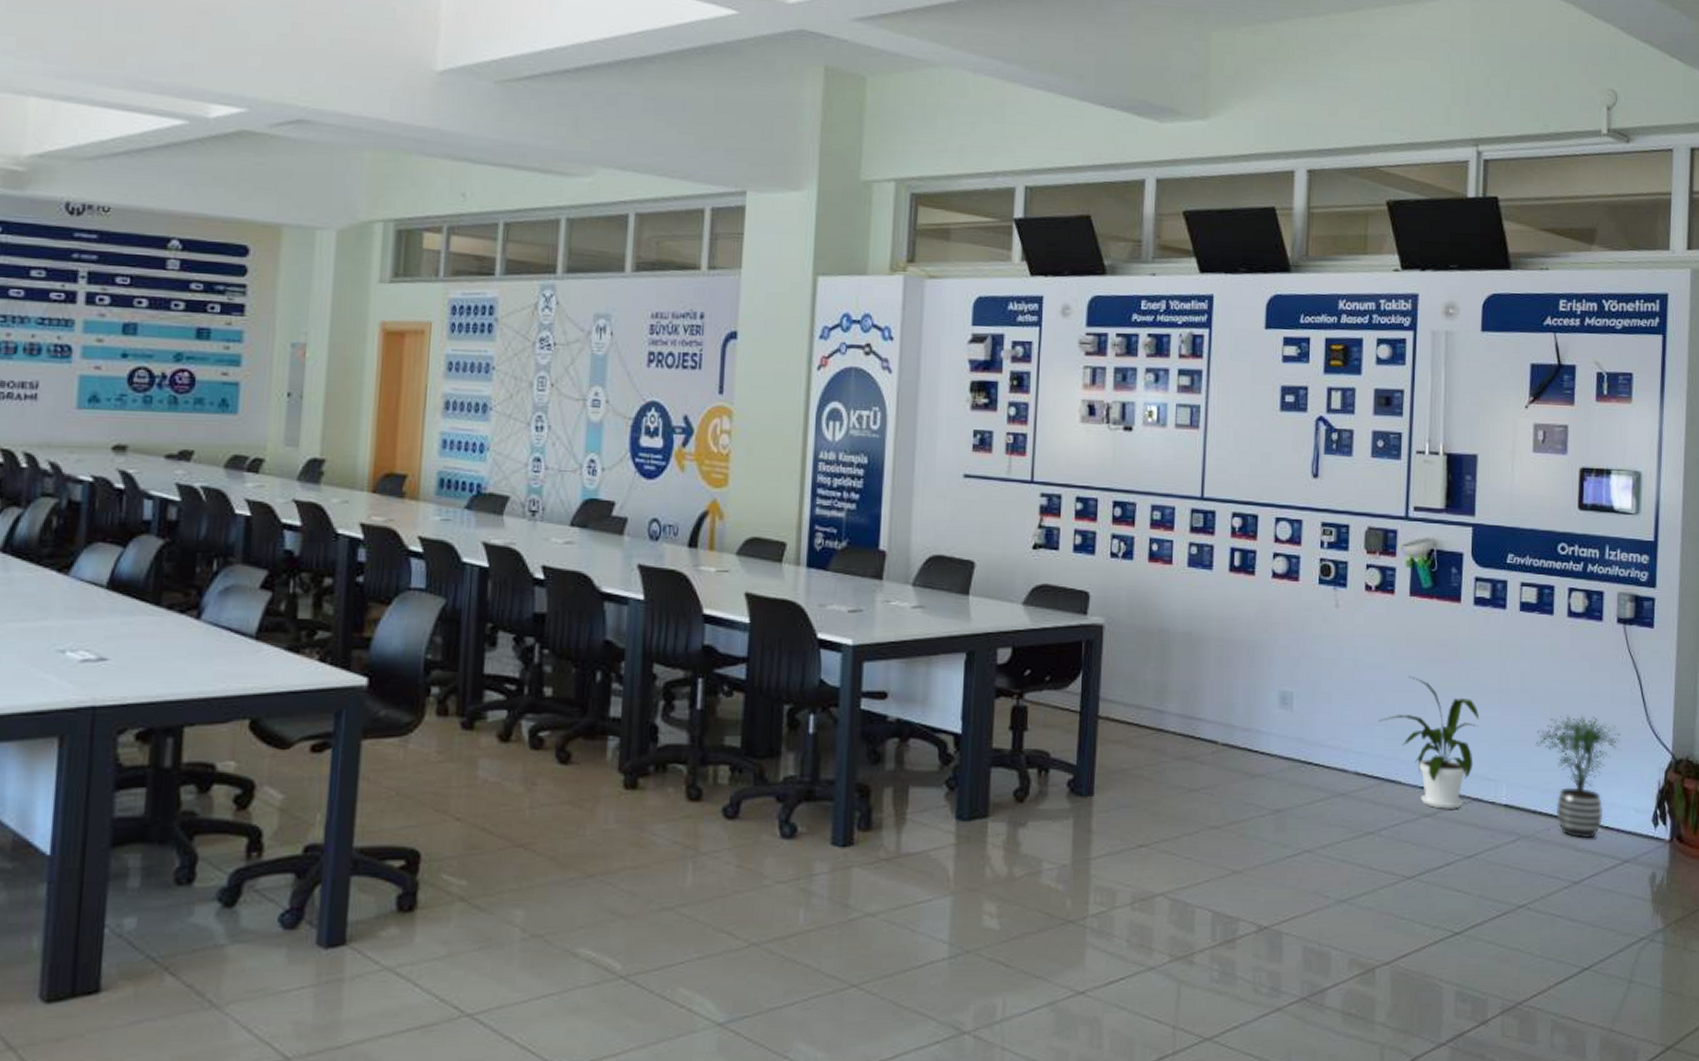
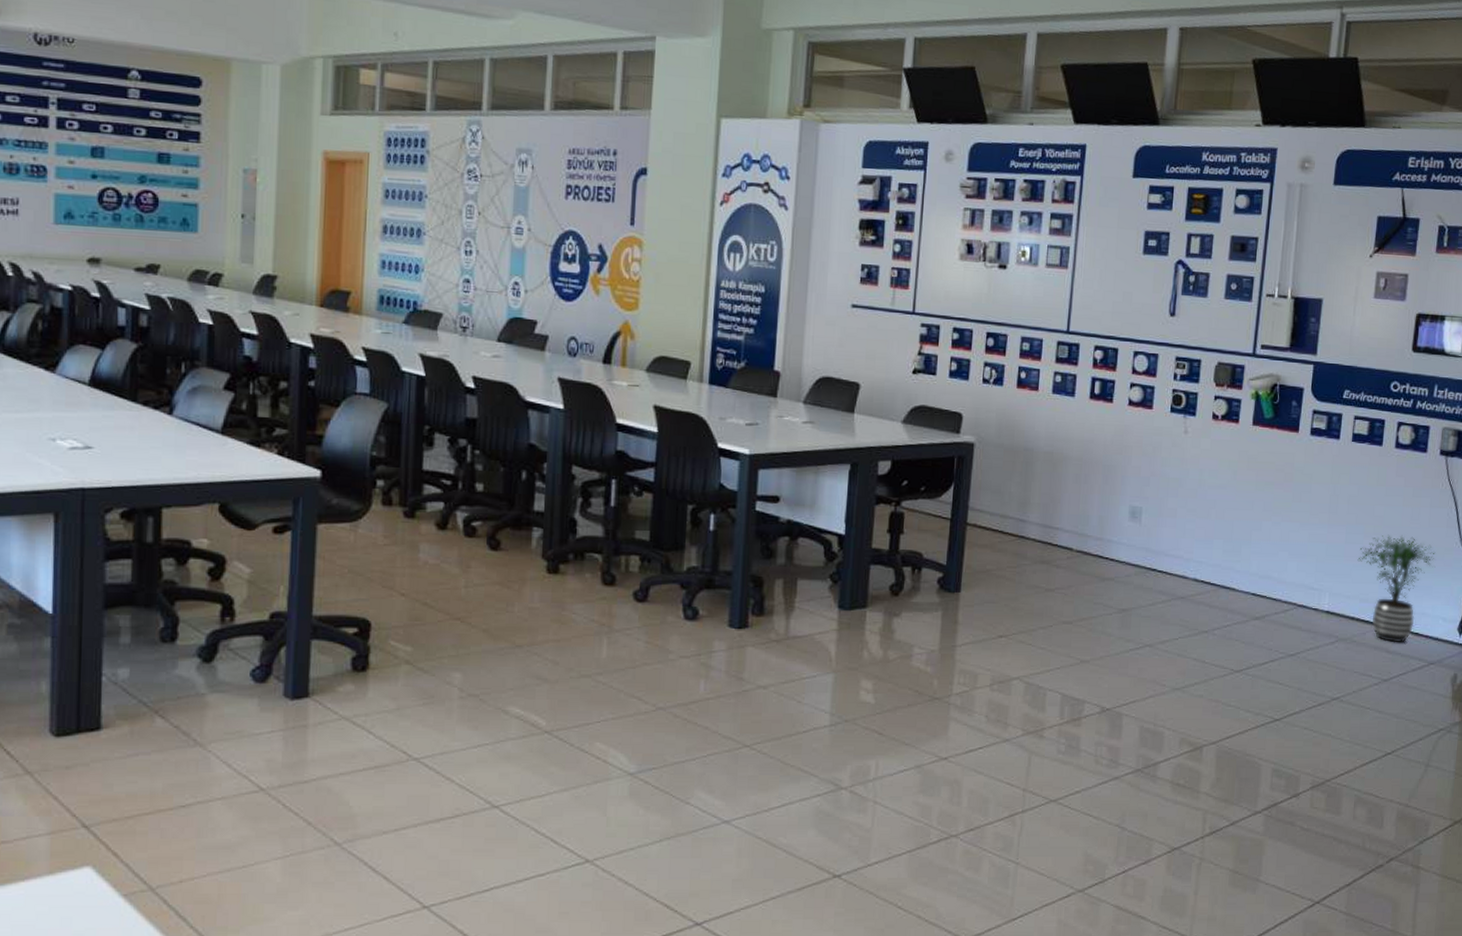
house plant: present [1378,675,1479,810] -> none [1217,496,1309,615]

